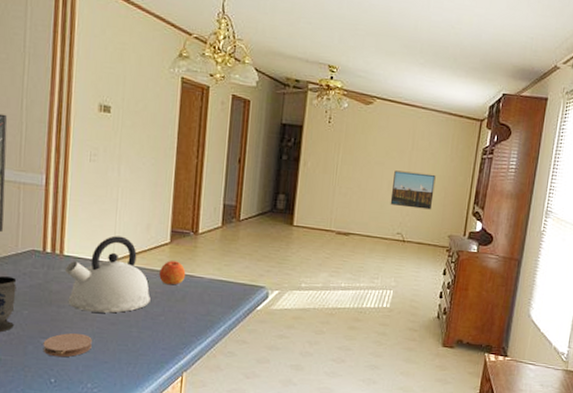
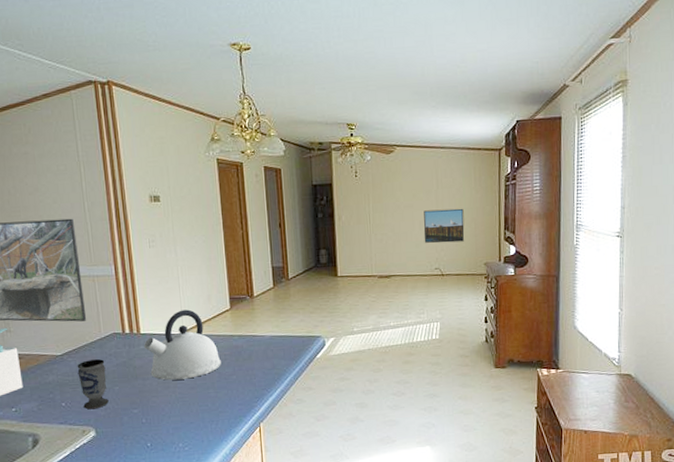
coaster: present [43,333,92,358] -> none [135,401,177,424]
apple: present [159,260,186,285] -> none [225,324,249,347]

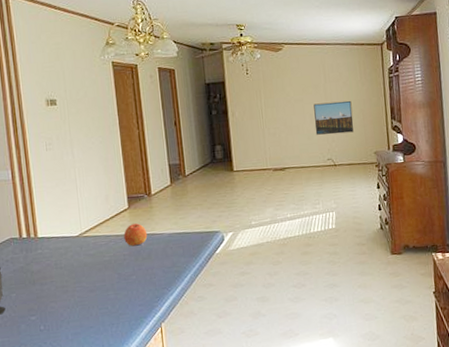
kettle: present [144,309,221,381] -> none [42,210,121,285]
apple: none [225,324,249,347] -> present [123,223,148,247]

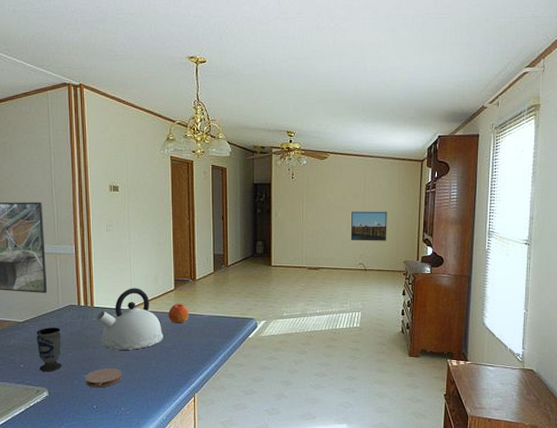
coaster: none [33,305,77,331] -> present [85,368,122,388]
kettle: none [42,210,121,285] -> present [96,288,163,350]

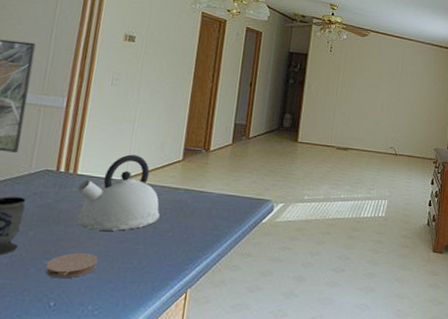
apple: present [168,304,189,324] -> none [169,177,196,201]
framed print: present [350,211,387,241] -> none [383,92,422,126]

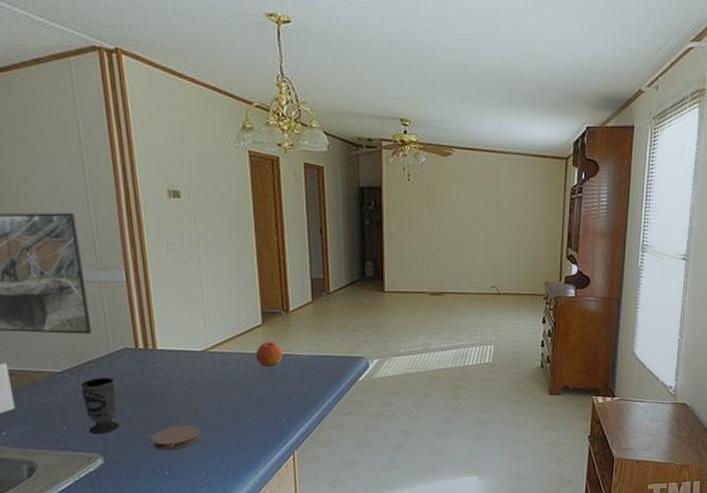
kettle: present [76,154,160,231] -> none [161,323,251,403]
apple: none [169,177,196,201] -> present [256,342,283,367]

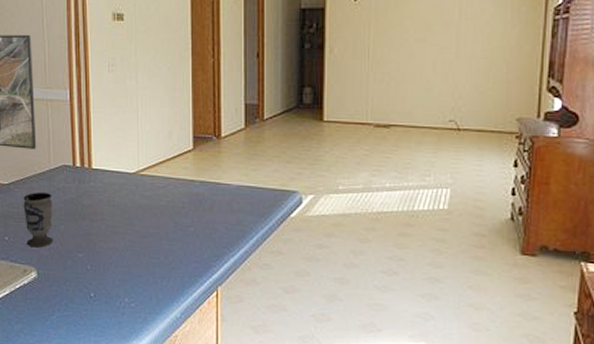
coaster: present [151,425,200,451] -> none [80,247,125,272]
apple: present [256,342,283,367] -> none [185,168,212,194]

